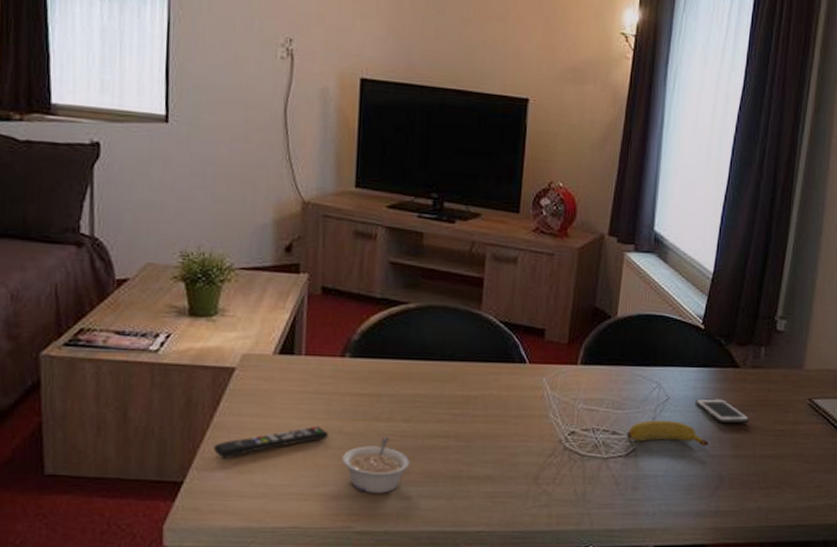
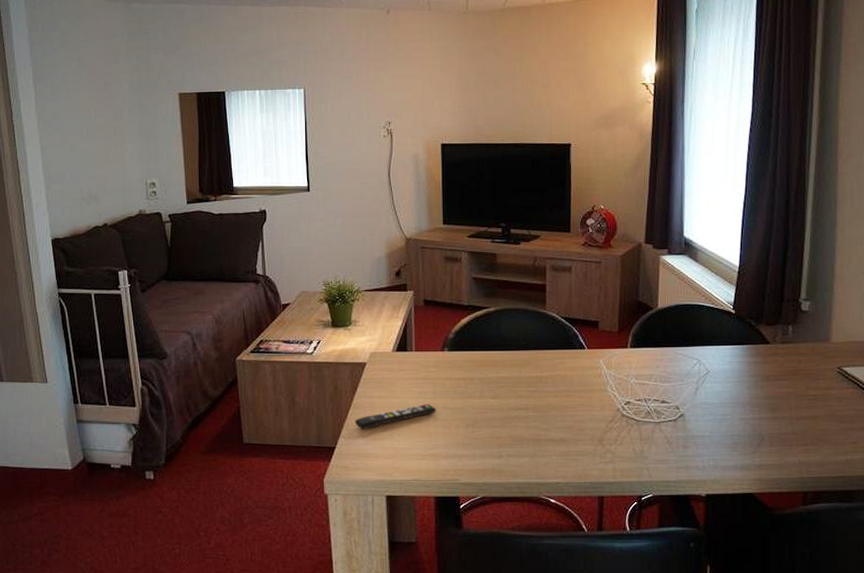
legume: present [342,437,410,493] -> none [448,411,499,454]
banana: present [626,420,709,447] -> none [674,390,748,411]
cell phone: present [695,398,750,424] -> none [733,371,784,391]

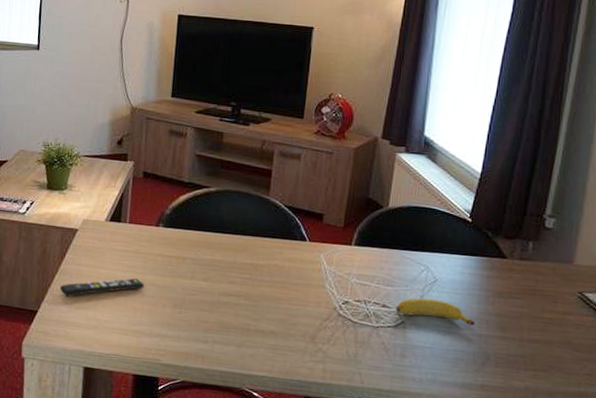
banana: none [674,390,748,411] -> present [395,298,475,326]

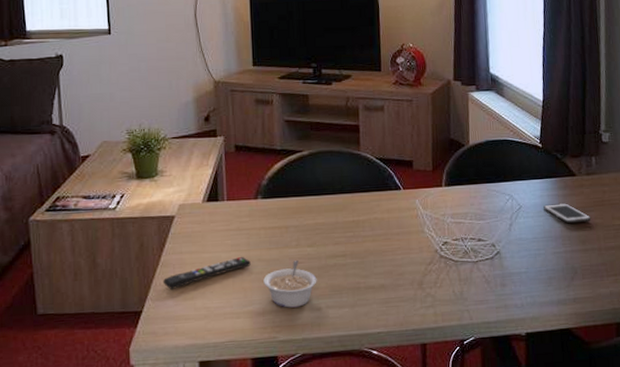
legume: none [154,291,207,336] -> present [263,260,317,308]
banana: present [395,298,475,326] -> none [490,225,560,245]
cell phone: none [462,282,517,309] -> present [543,203,591,224]

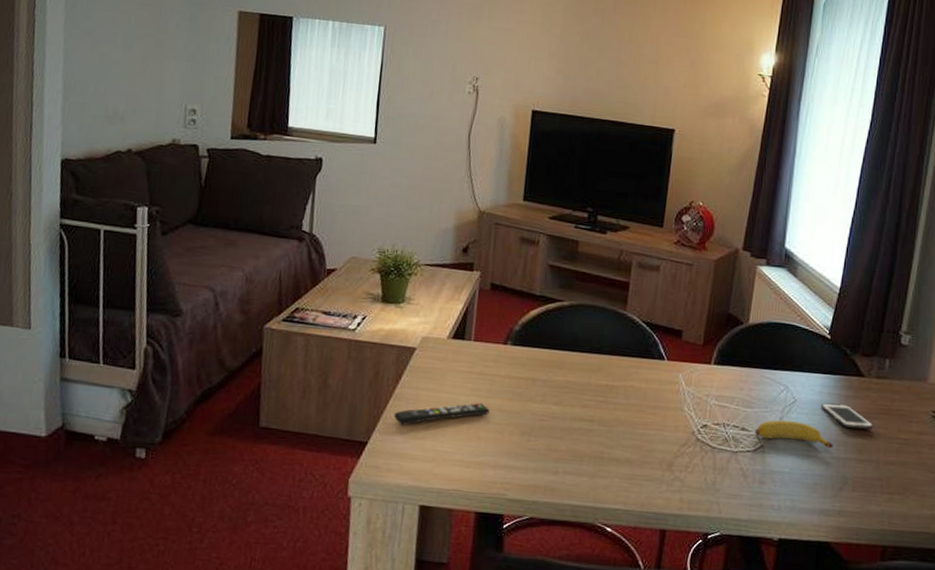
legume: present [263,260,317,308] -> none [500,417,558,467]
banana: none [490,225,560,245] -> present [754,420,833,449]

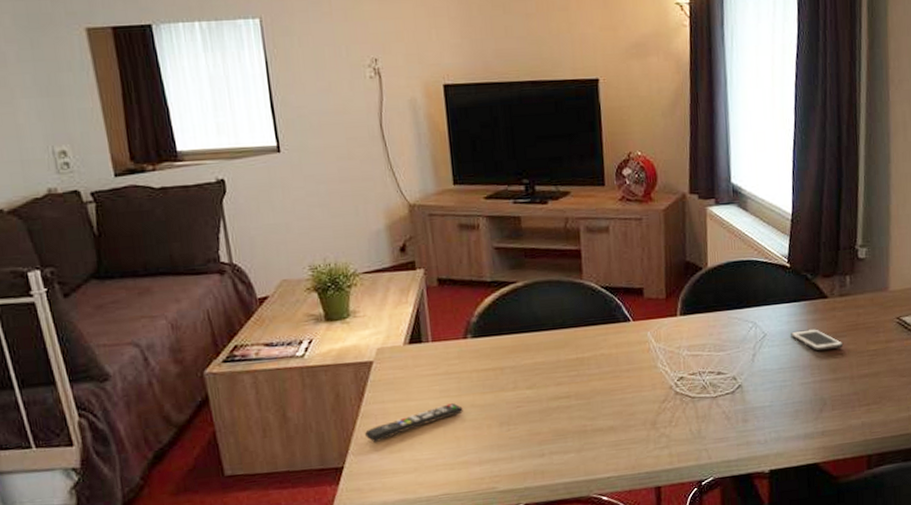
banana: present [754,420,833,449] -> none [730,354,808,378]

